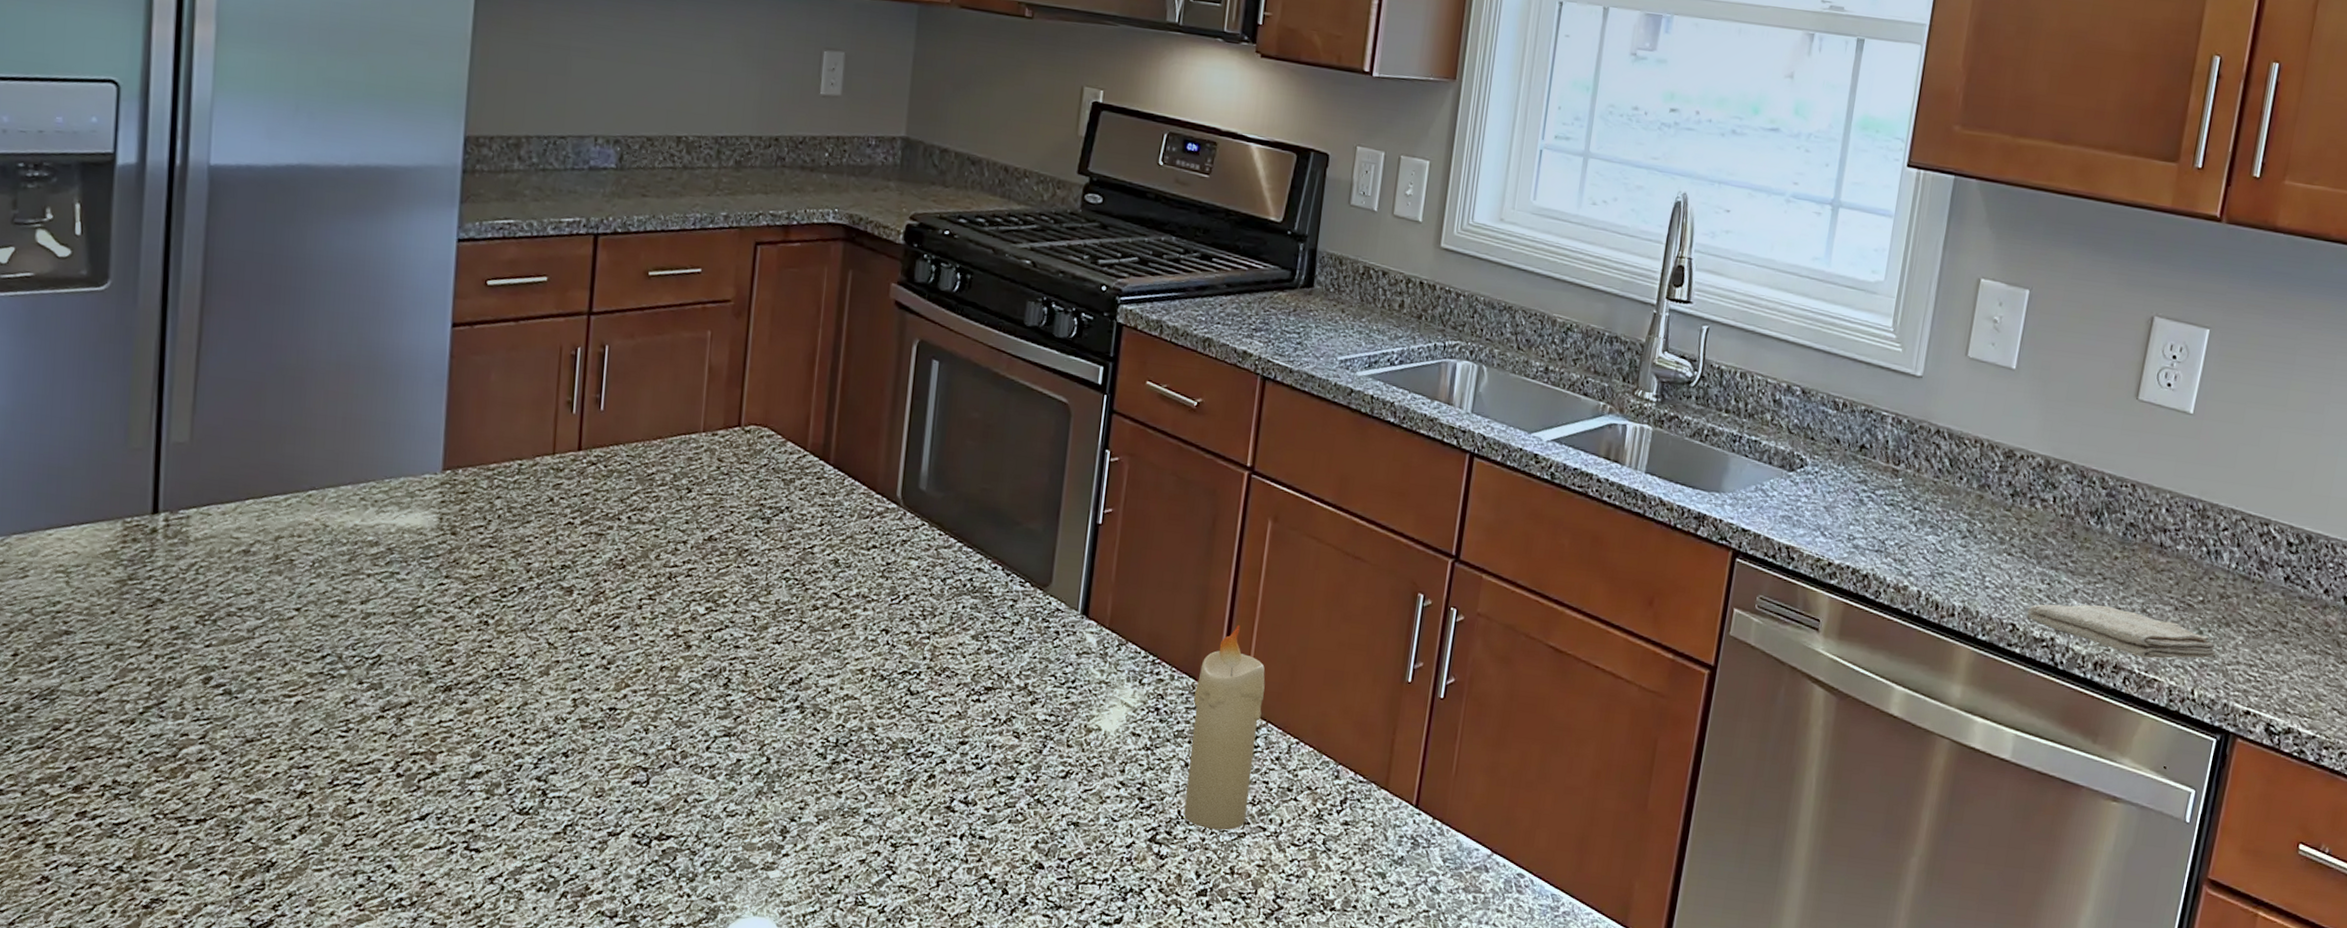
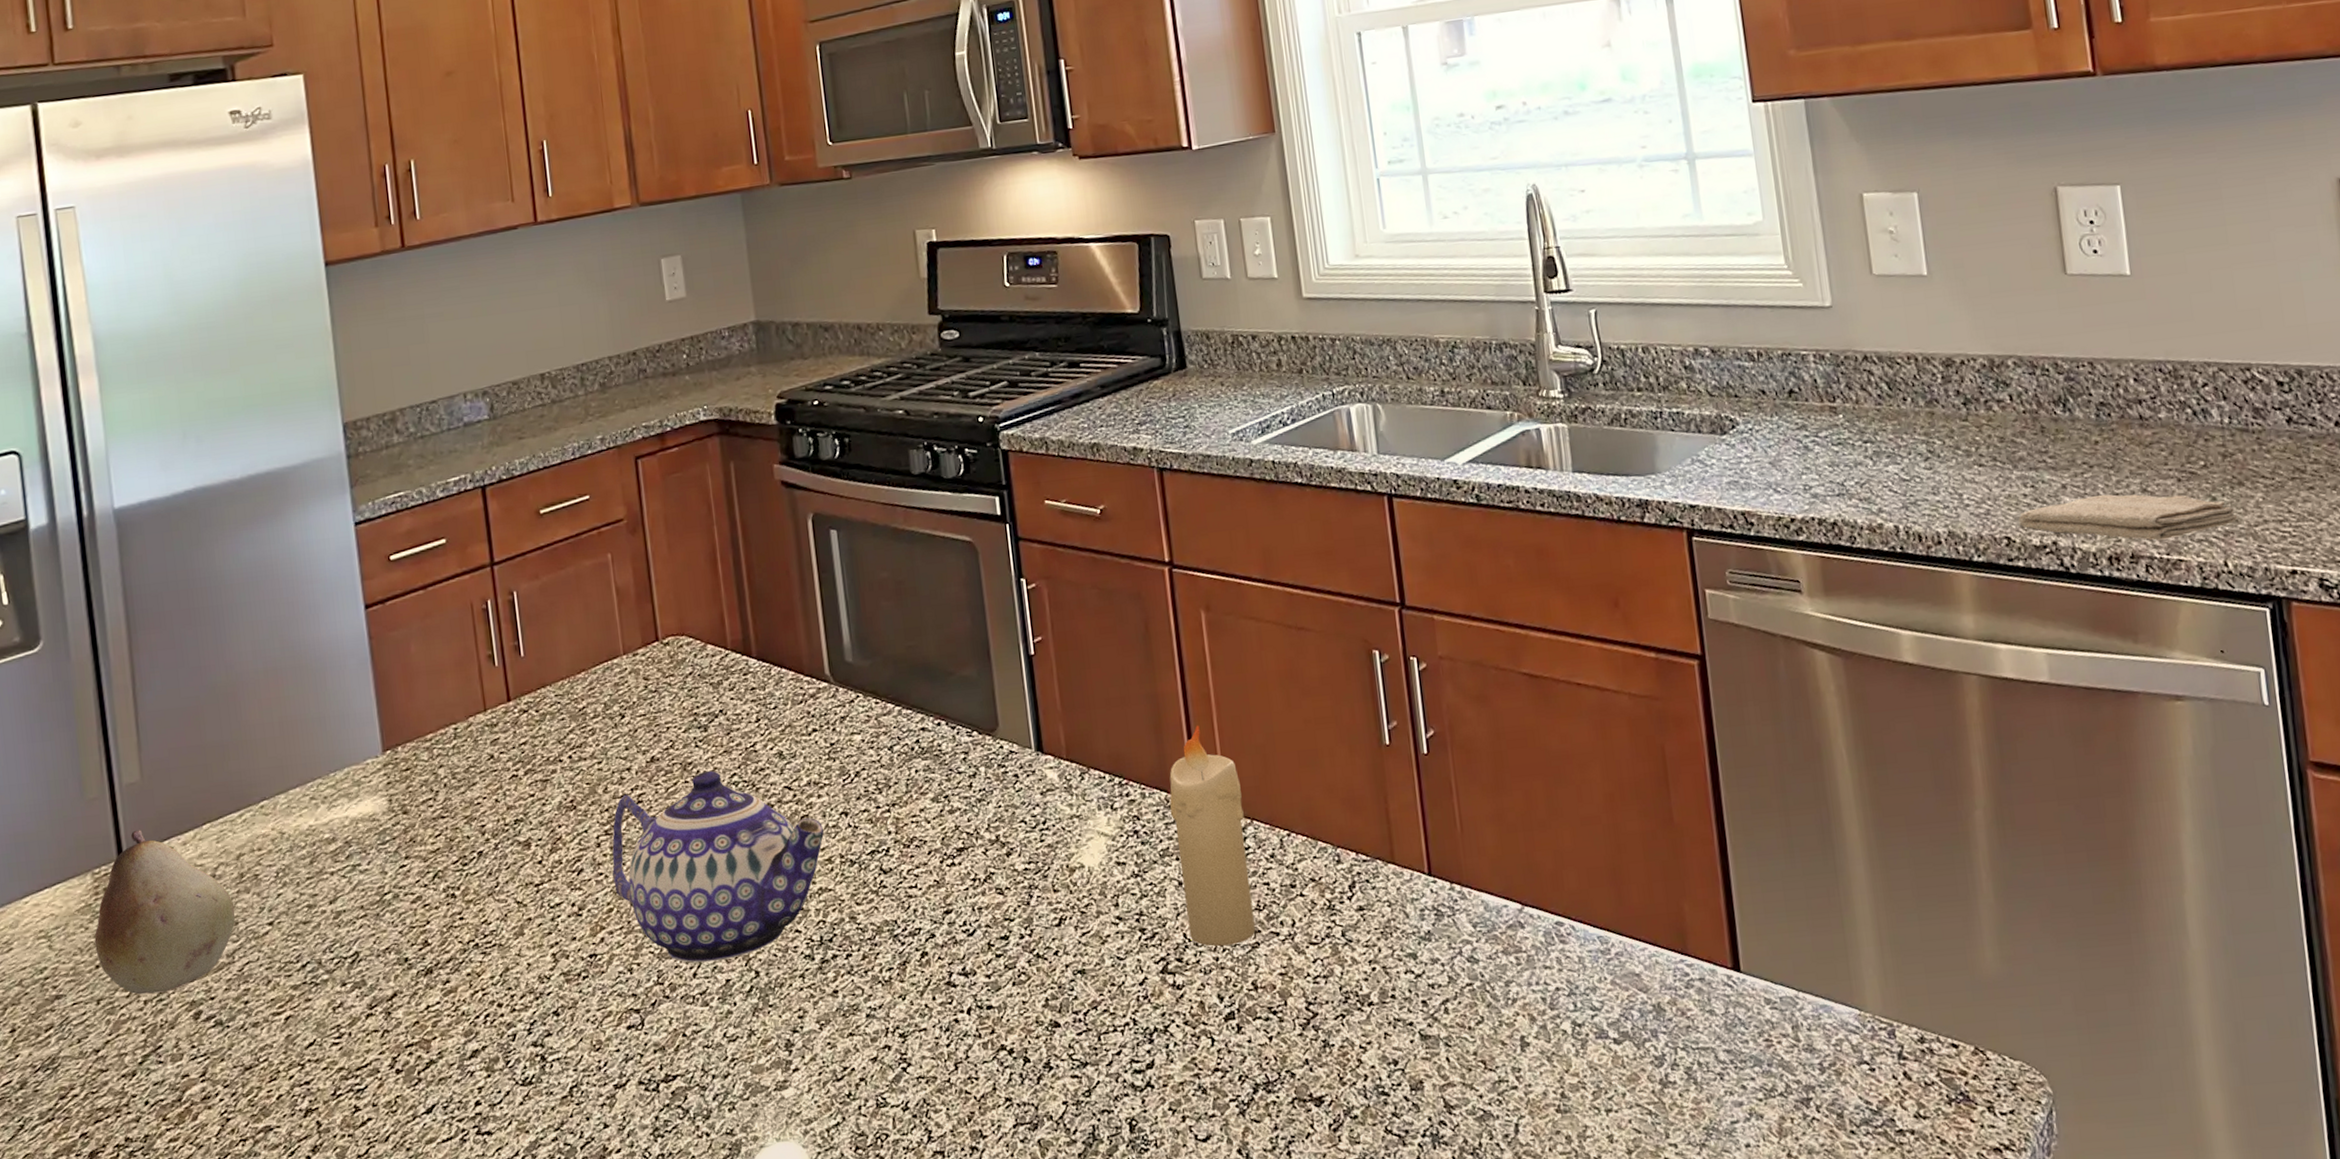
fruit: none [114,489,264,652] -> present [94,830,236,995]
teapot: none [647,561,862,741] -> present [612,770,824,963]

